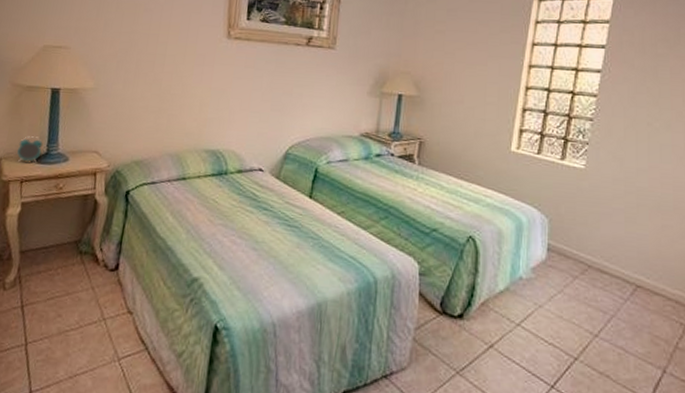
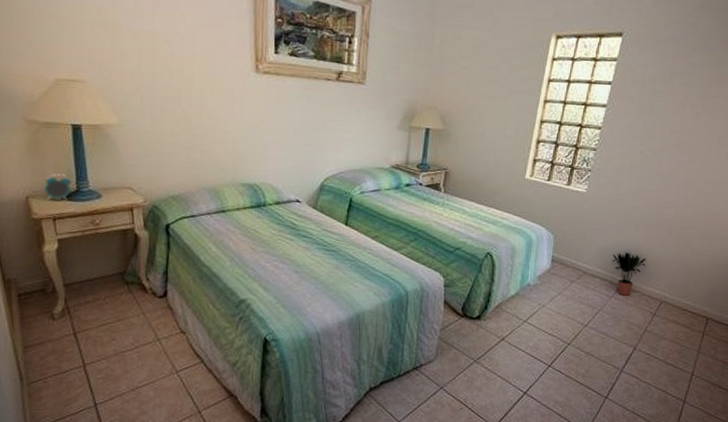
potted plant: none [623,243,668,300] -> present [612,252,646,296]

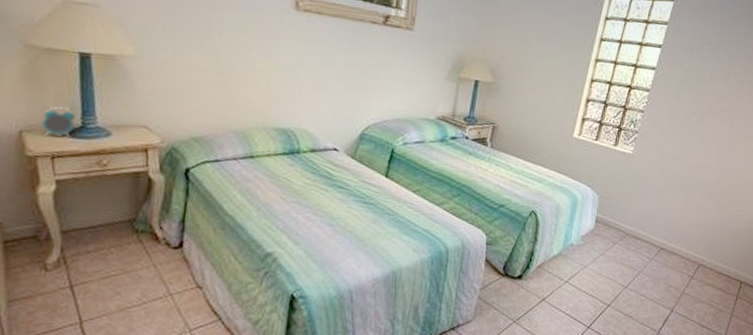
potted plant: present [612,252,646,296] -> none [654,215,687,258]

